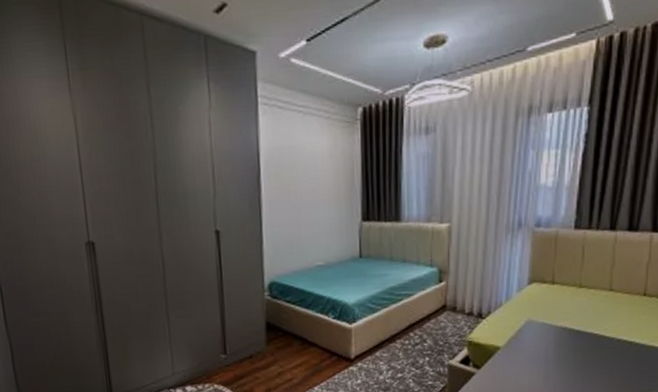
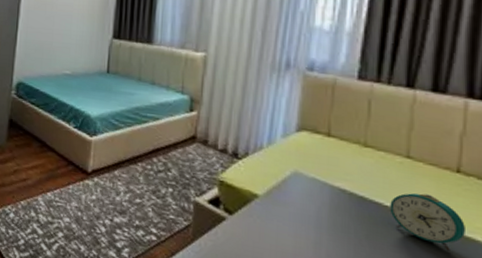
alarm clock: none [598,318,648,360] -> present [390,193,465,251]

